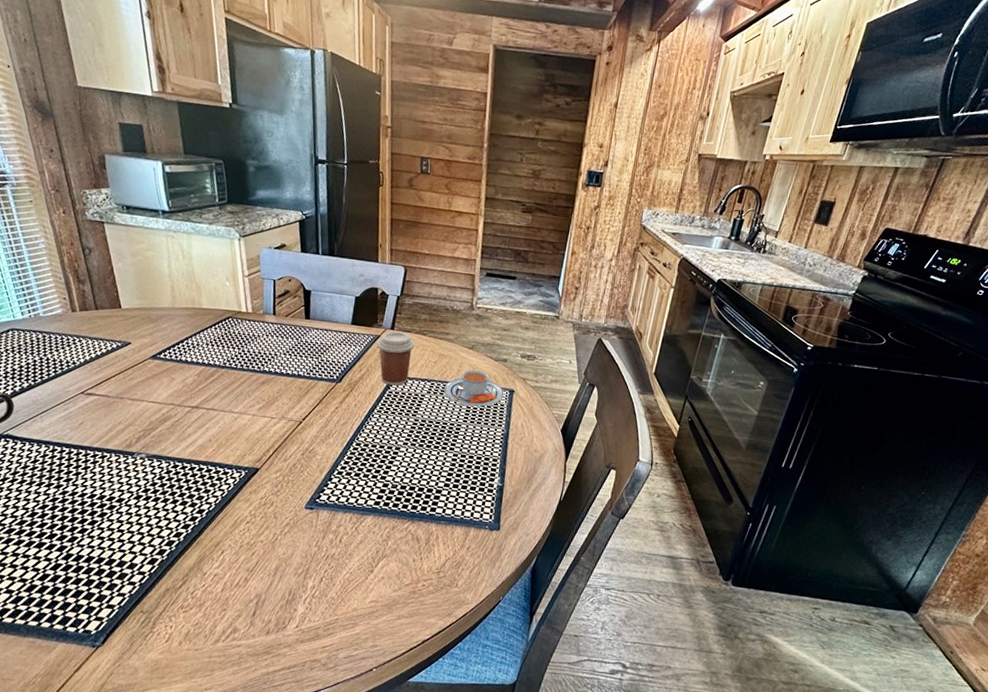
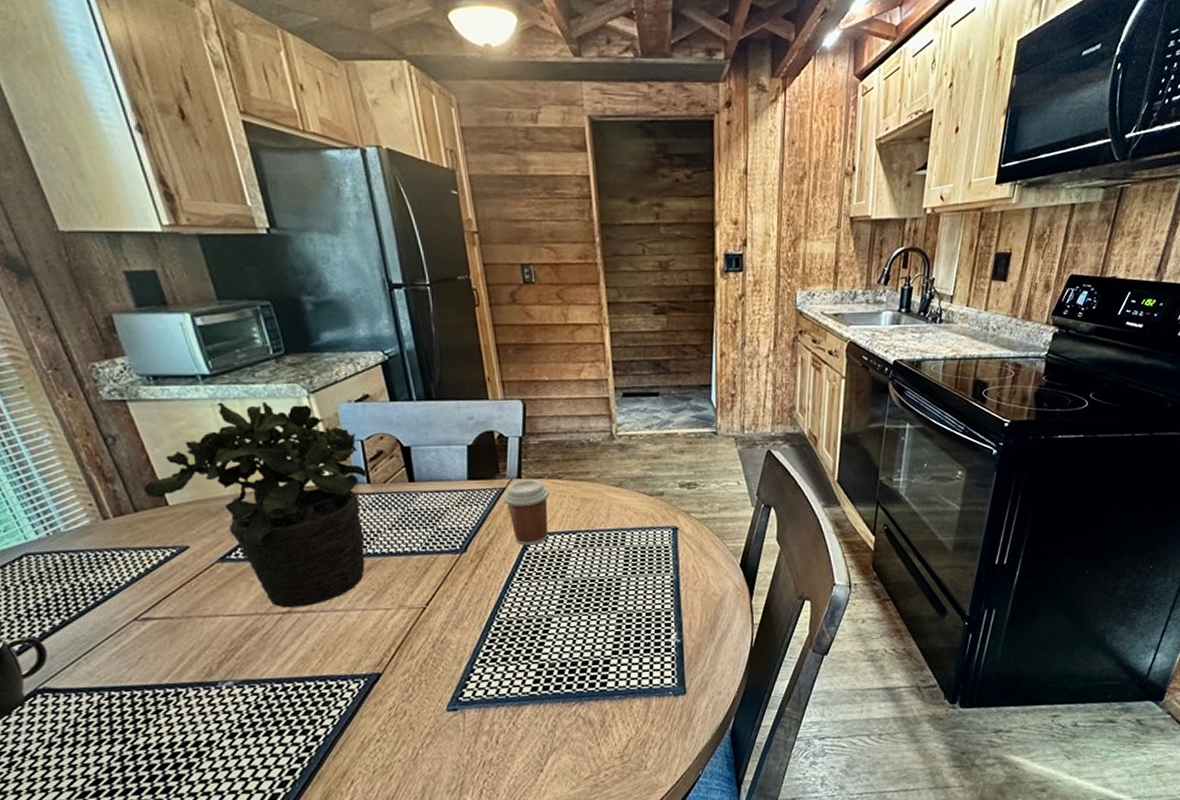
potted plant: none [105,234,274,405] -> present [143,402,367,608]
teacup: present [444,370,504,407] -> none [594,510,666,555]

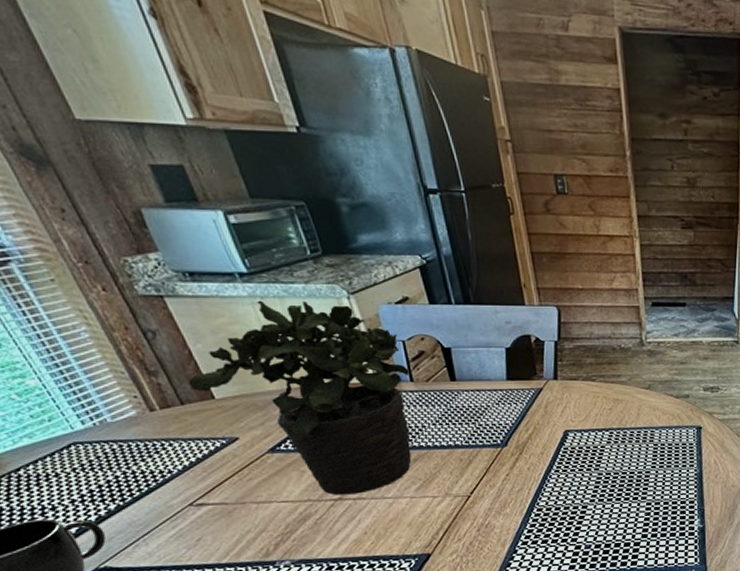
coffee cup: present [502,479,550,546] -> none [540,381,585,441]

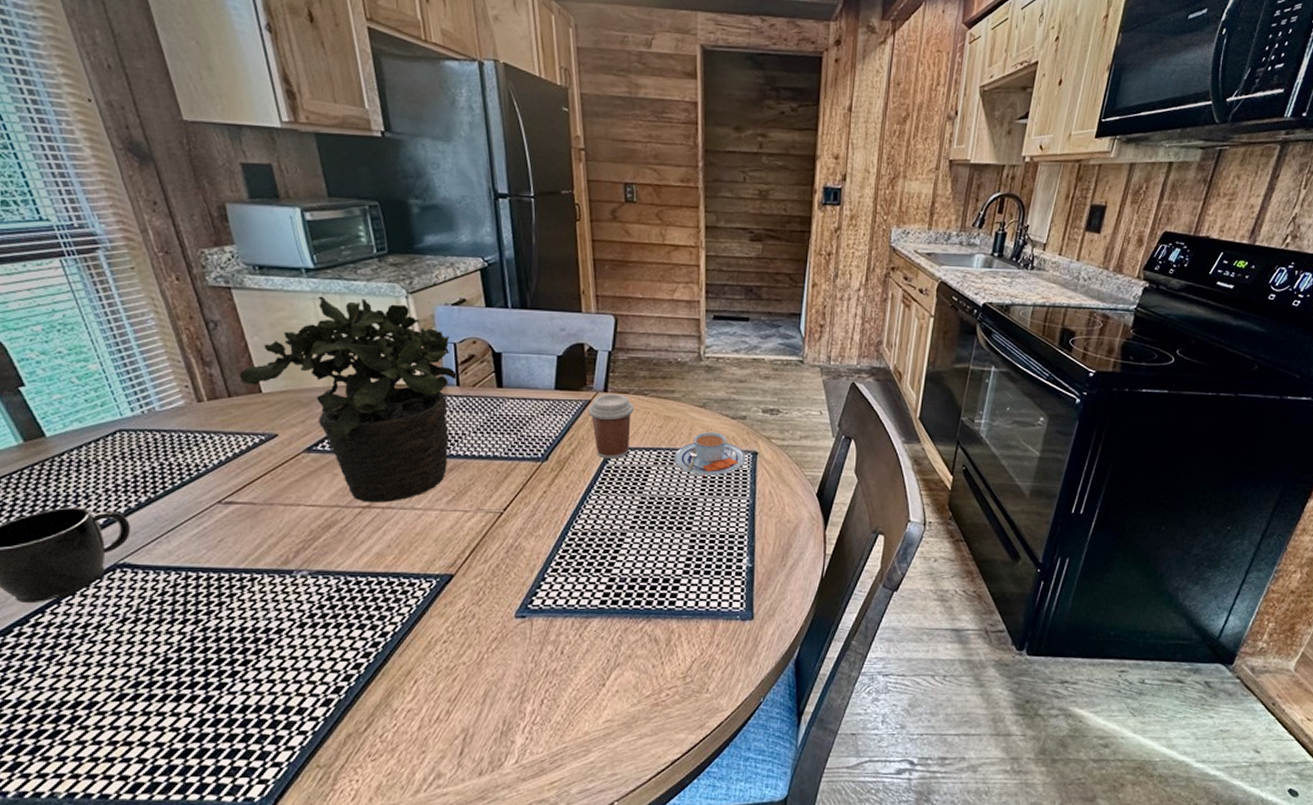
coffee cup: none [540,381,585,441] -> present [587,393,634,459]
teacup: none [625,411,691,451] -> present [674,432,746,475]

